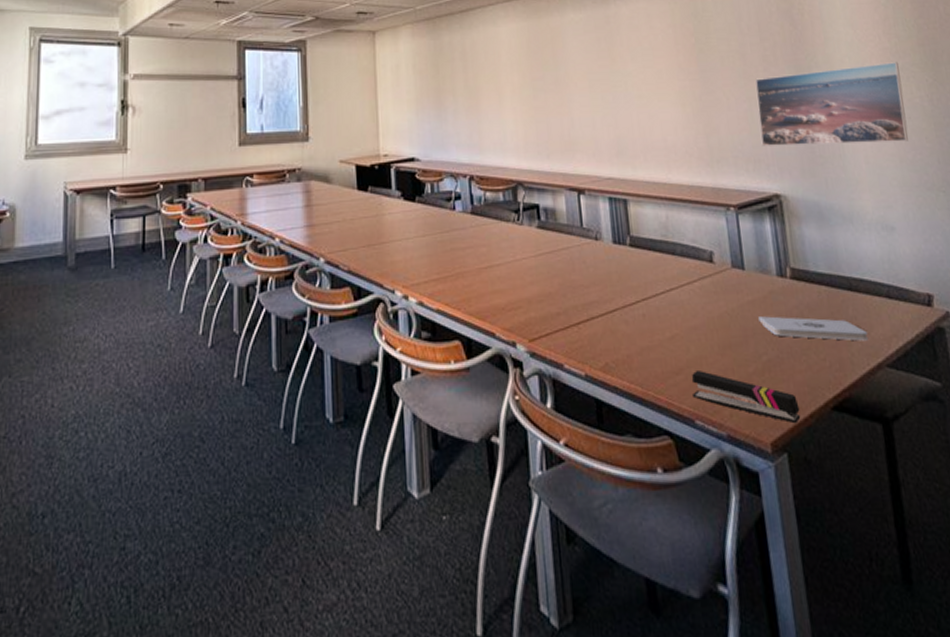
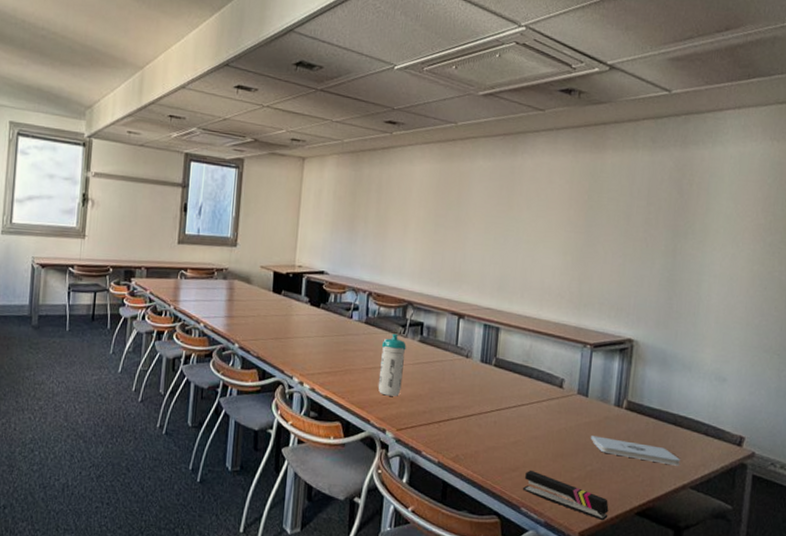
water bottle: none [494,221,526,299] -> present [378,333,406,396]
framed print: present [755,62,909,146] -> none [626,237,769,308]

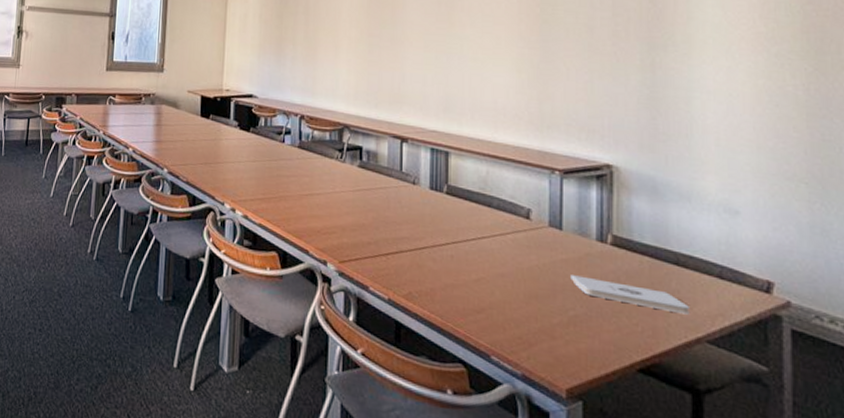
water bottle: present [378,333,406,396] -> none [315,158,345,226]
stapler: present [523,470,609,521] -> none [492,312,602,377]

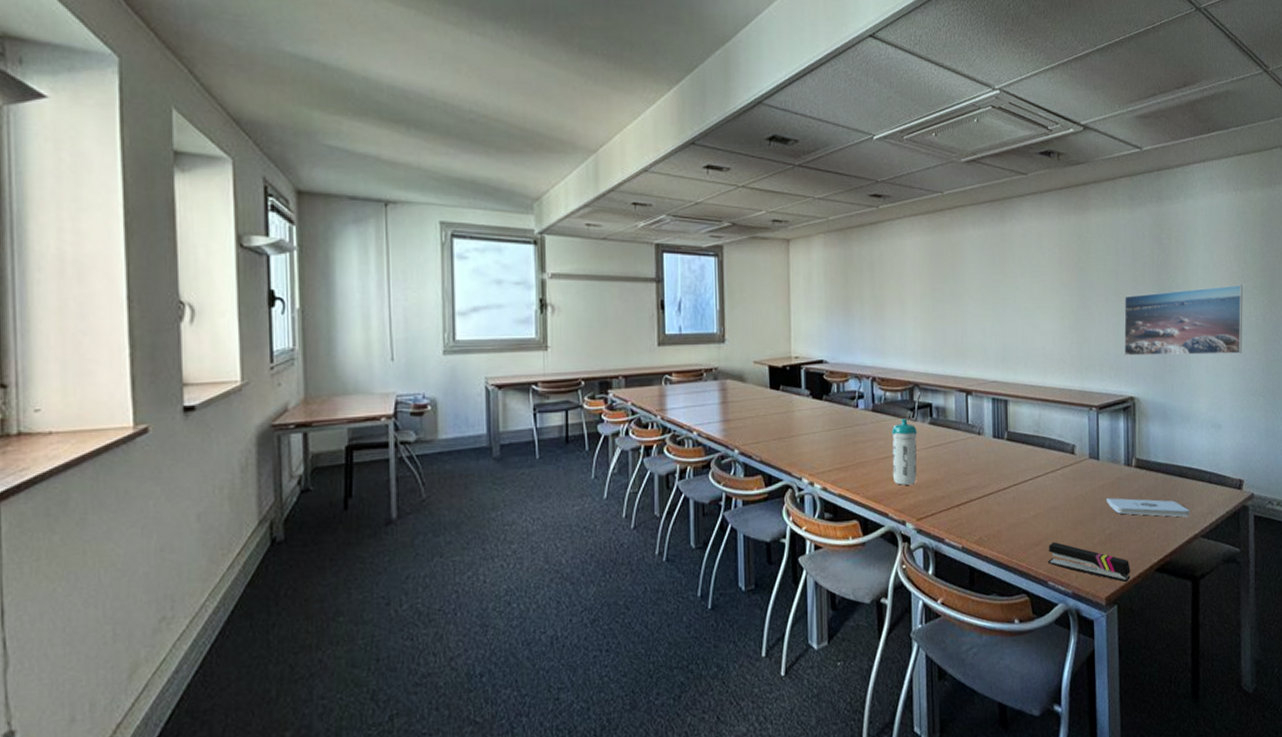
water bottle: none [315,158,345,226] -> present [891,418,917,485]
stapler: none [492,312,602,377] -> present [1048,541,1131,583]
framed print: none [598,47,774,129] -> present [1124,285,1243,356]

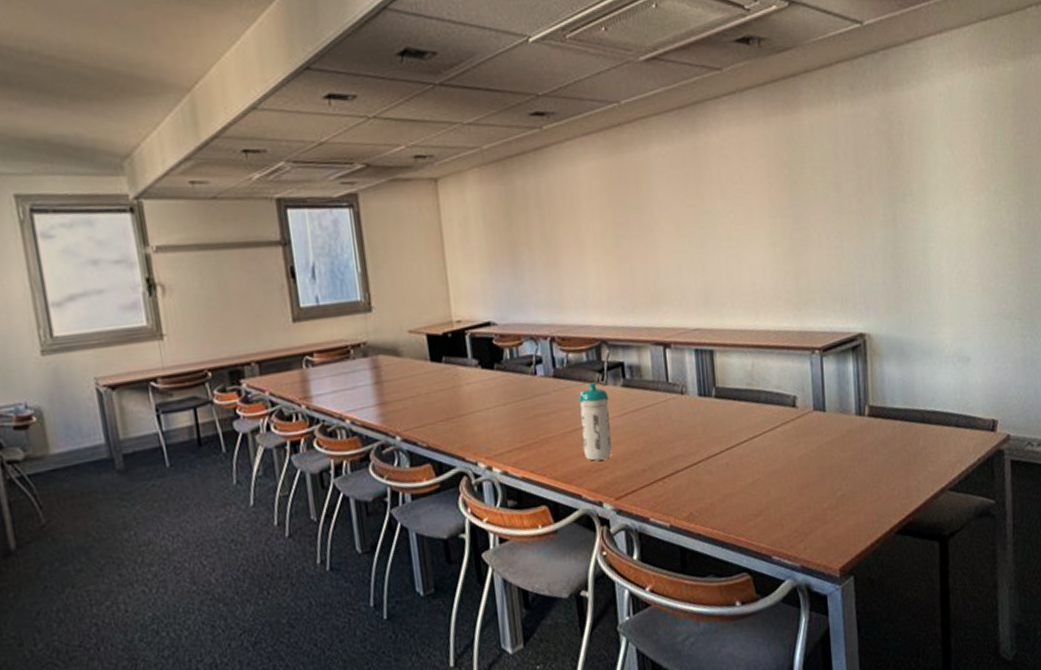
stapler: present [1048,541,1131,583] -> none [770,510,868,550]
notepad: present [1106,498,1189,517] -> none [836,451,934,472]
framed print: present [1124,285,1243,356] -> none [848,185,993,285]

